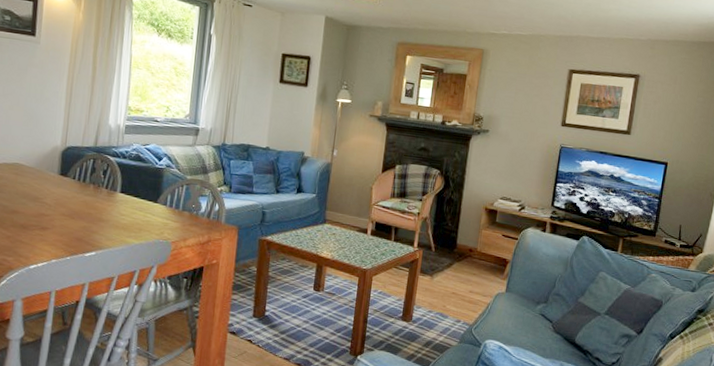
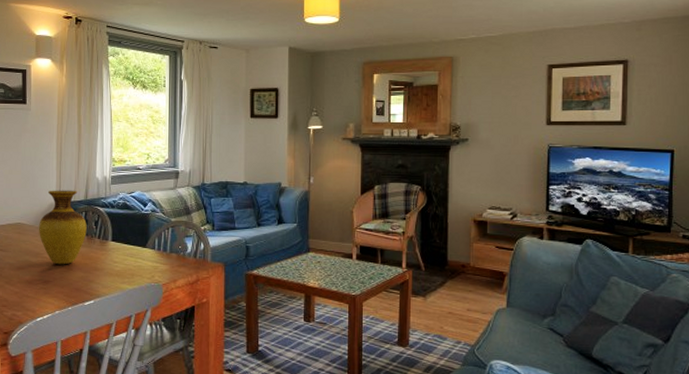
vase: none [39,132,94,213] -> present [39,190,87,265]

